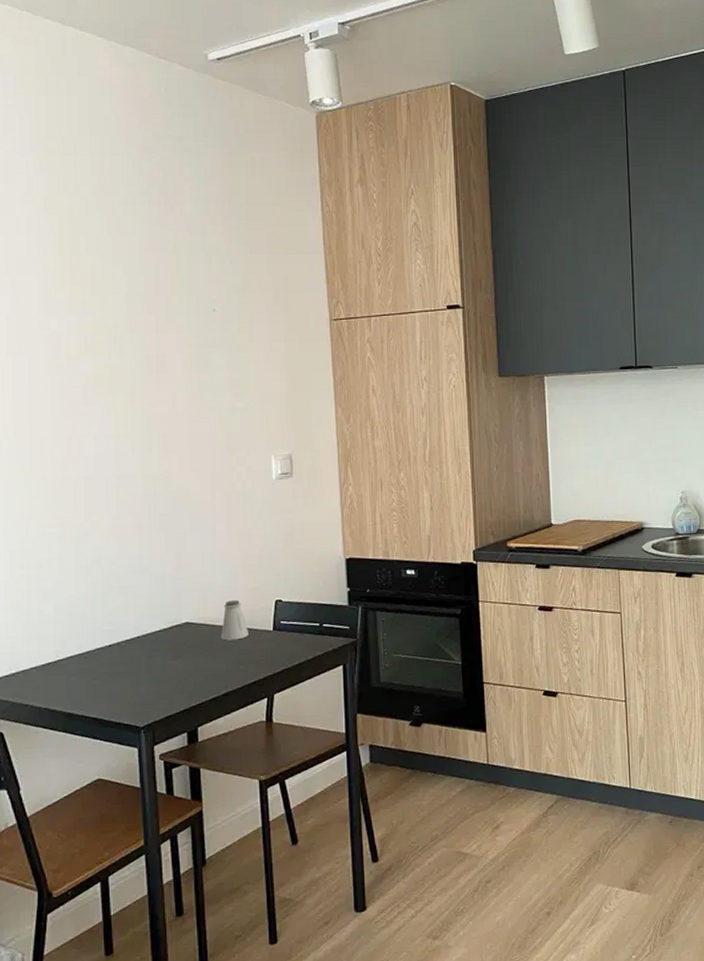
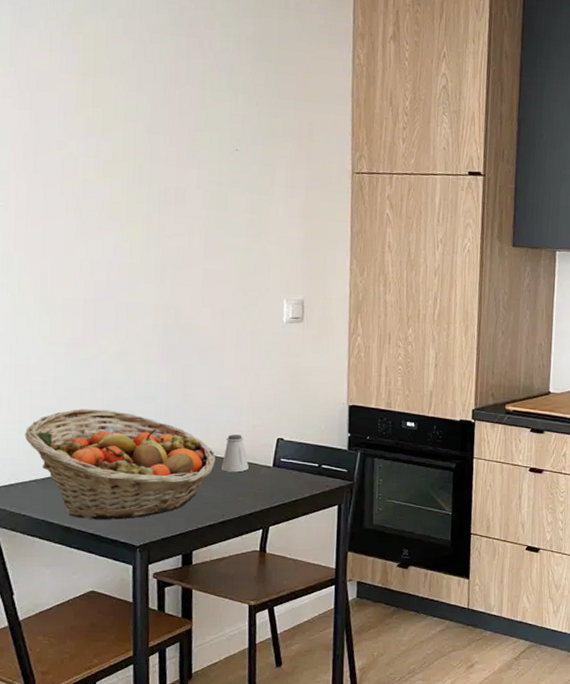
fruit basket: none [23,587,215,704] -> present [25,409,216,520]

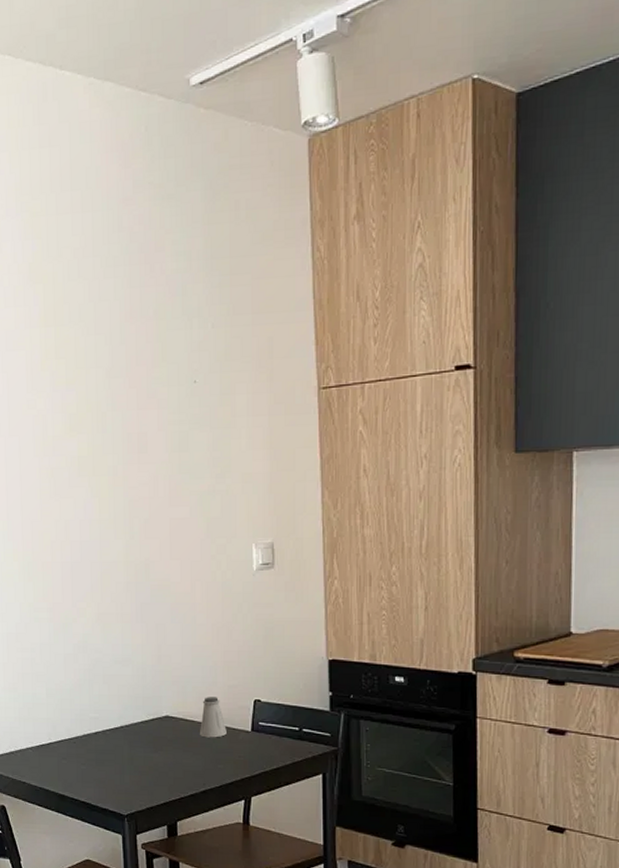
fruit basket: present [25,409,216,520] -> none [19,675,194,788]

